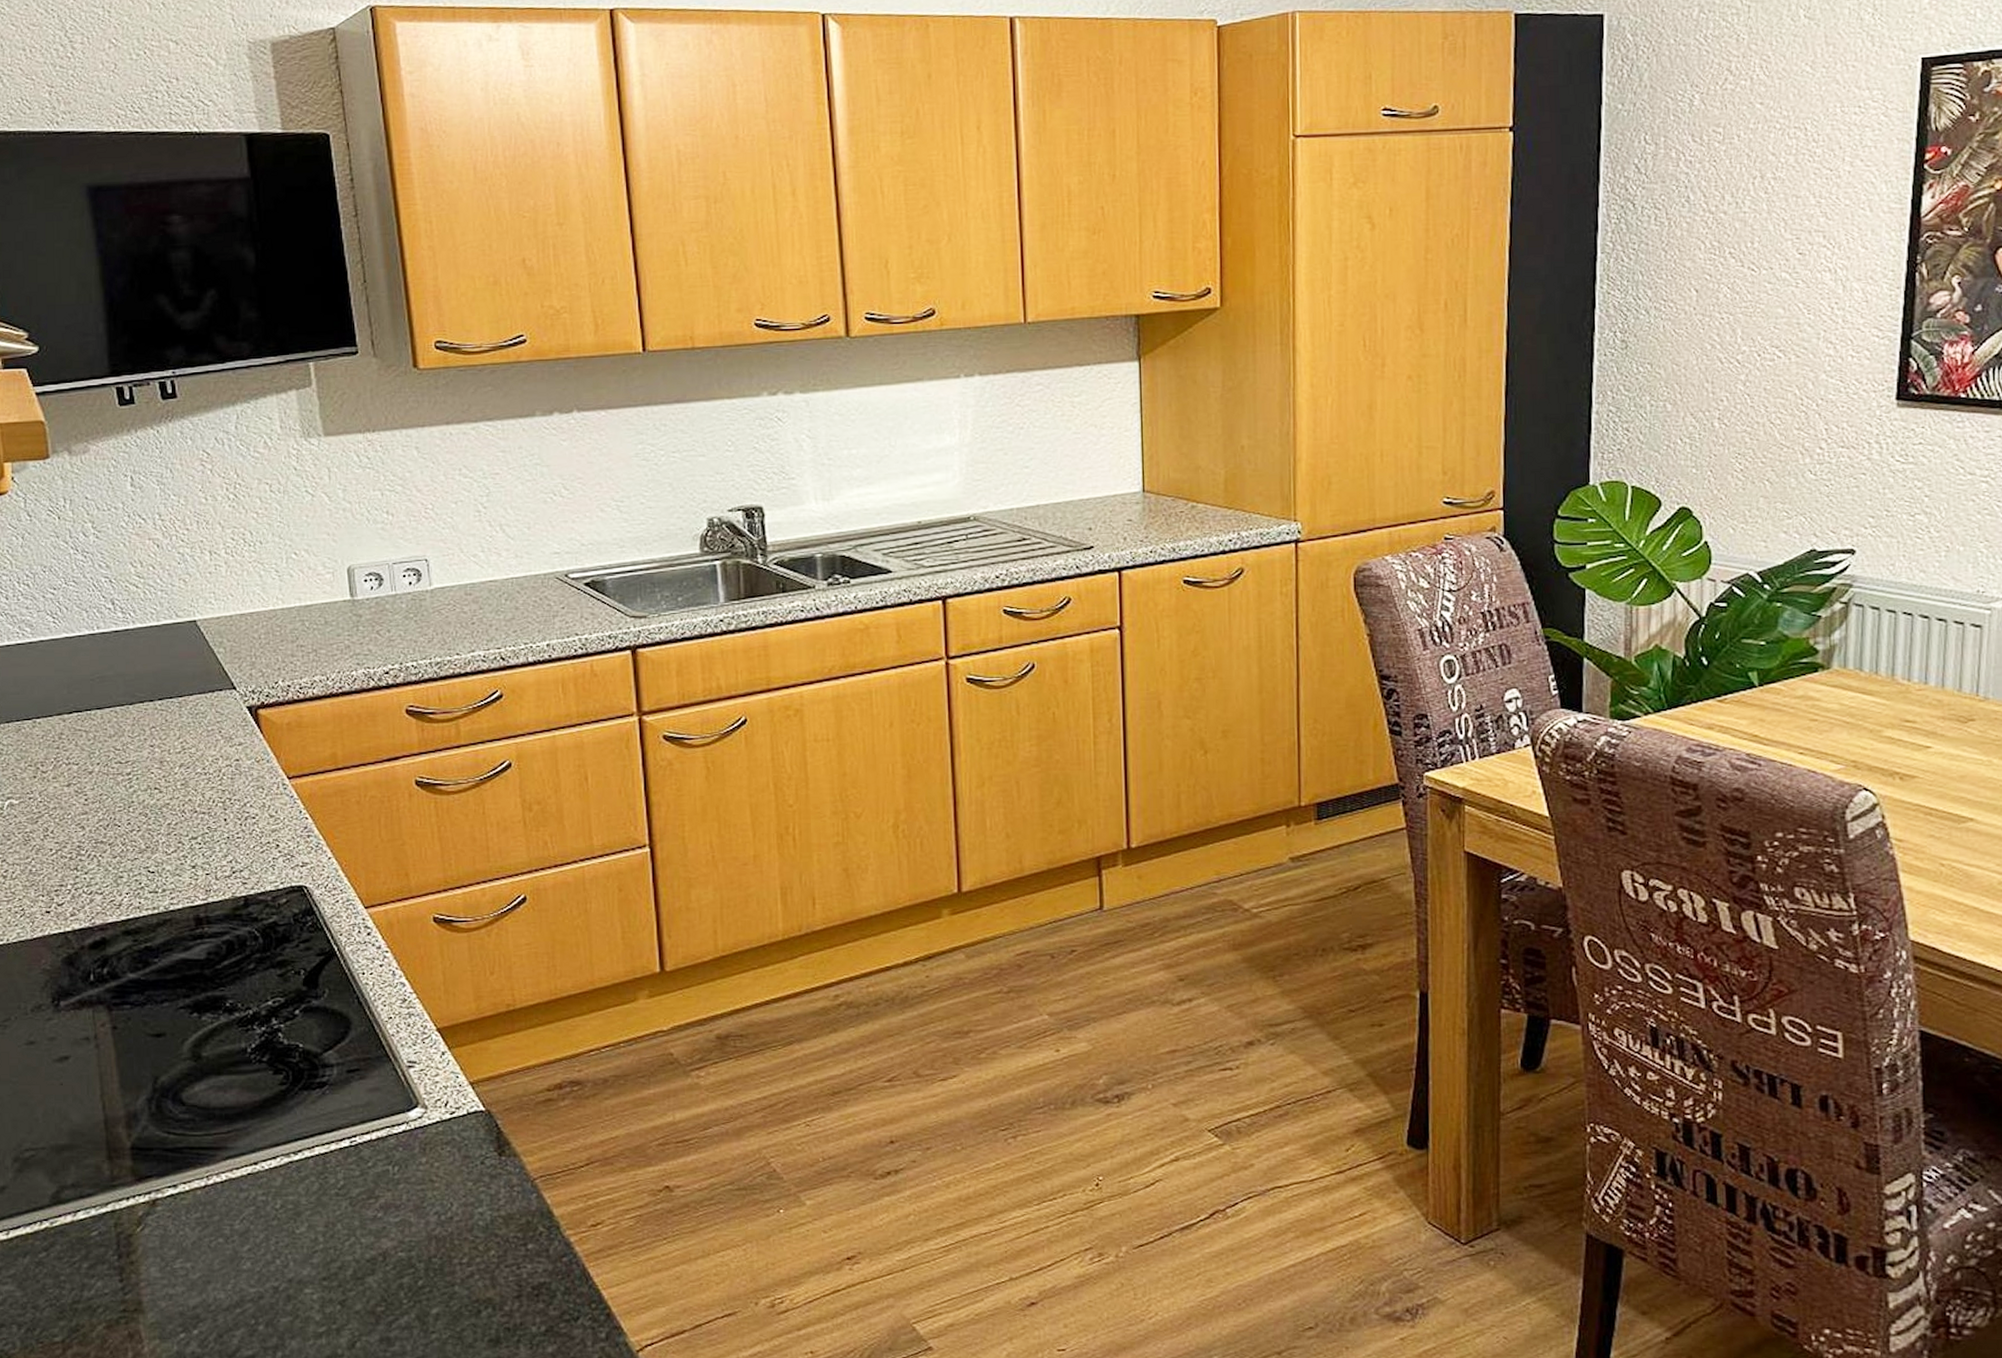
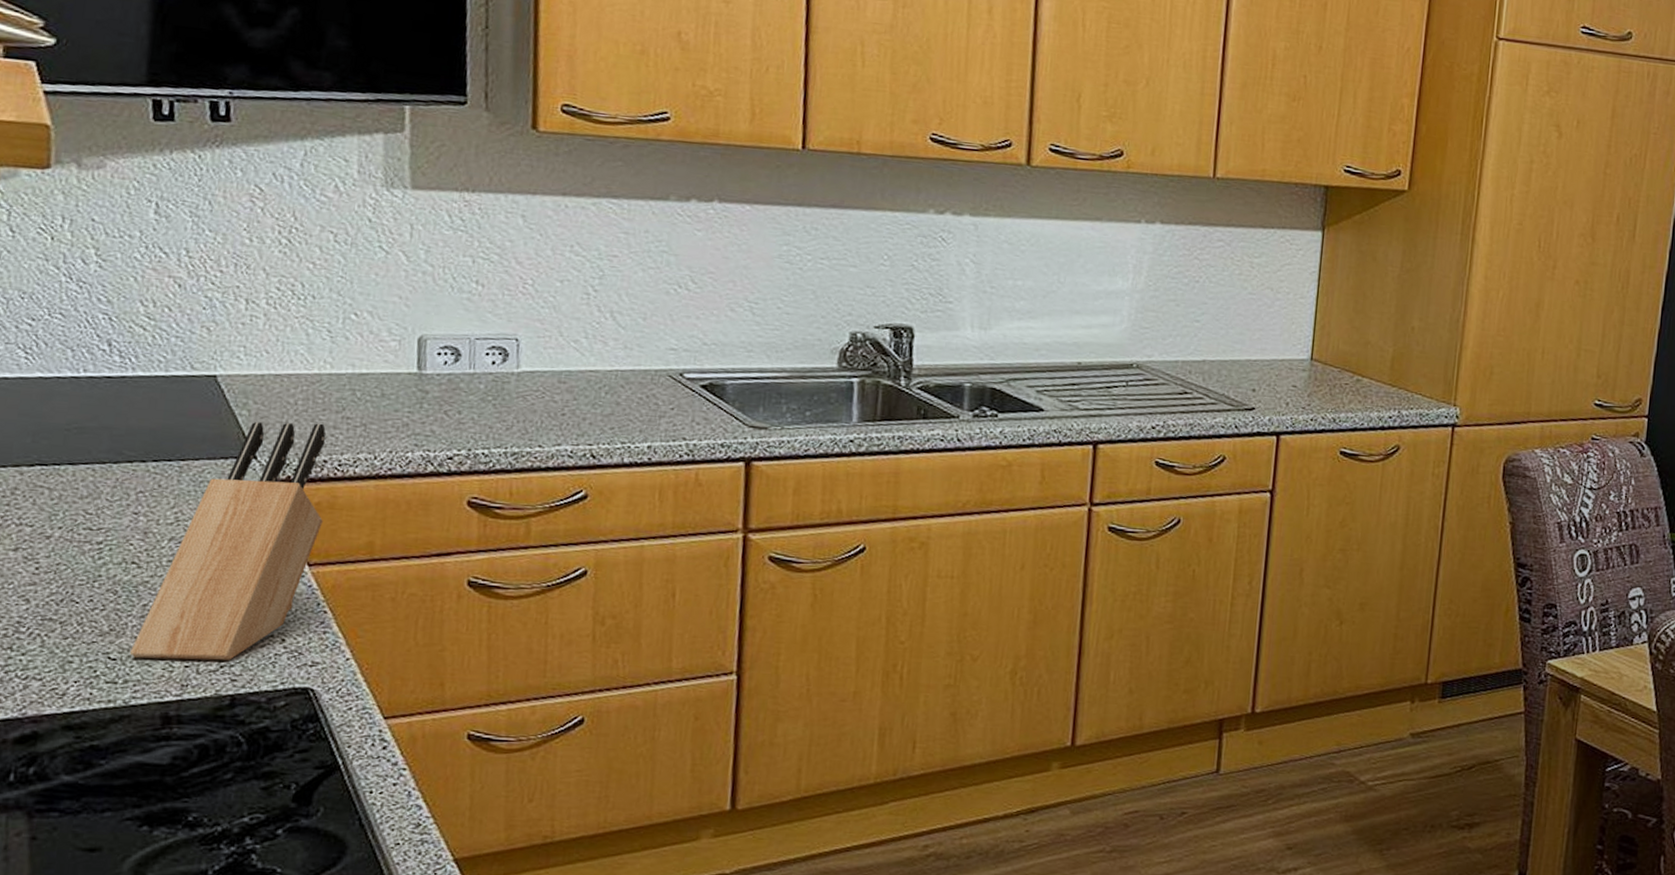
knife block: none [163,653,294,871] -> present [129,422,326,661]

